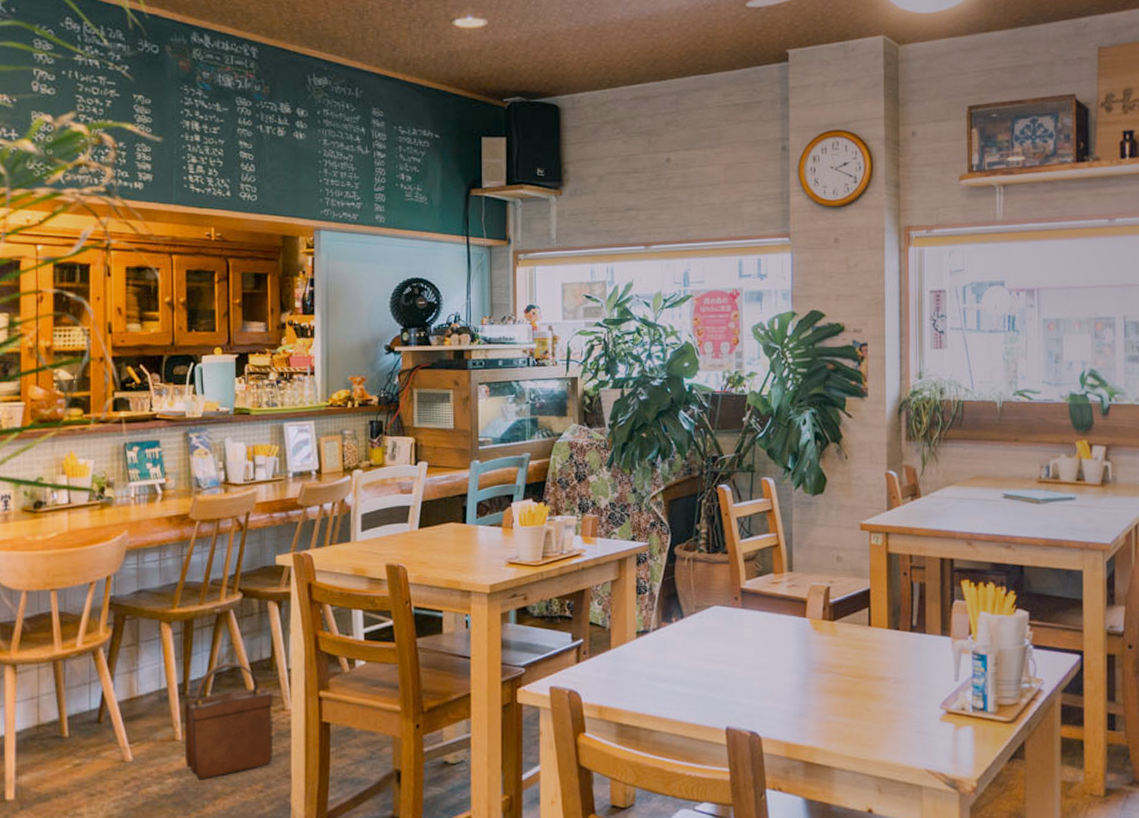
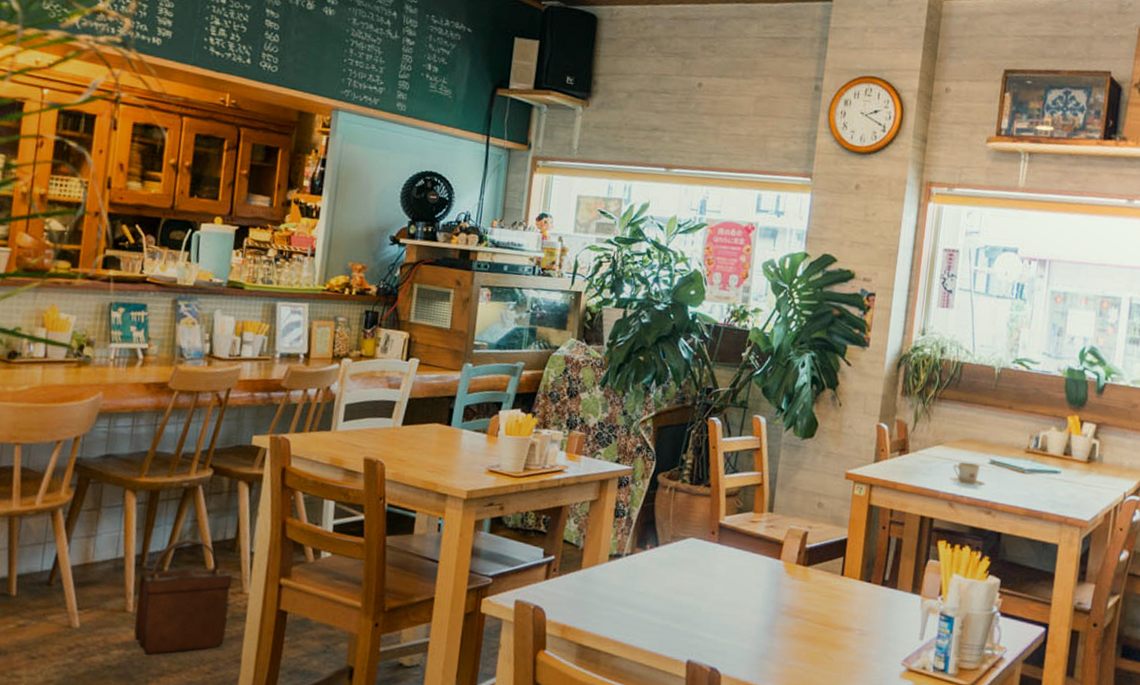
teacup: none [965,499,1001,525] -> present [950,461,985,489]

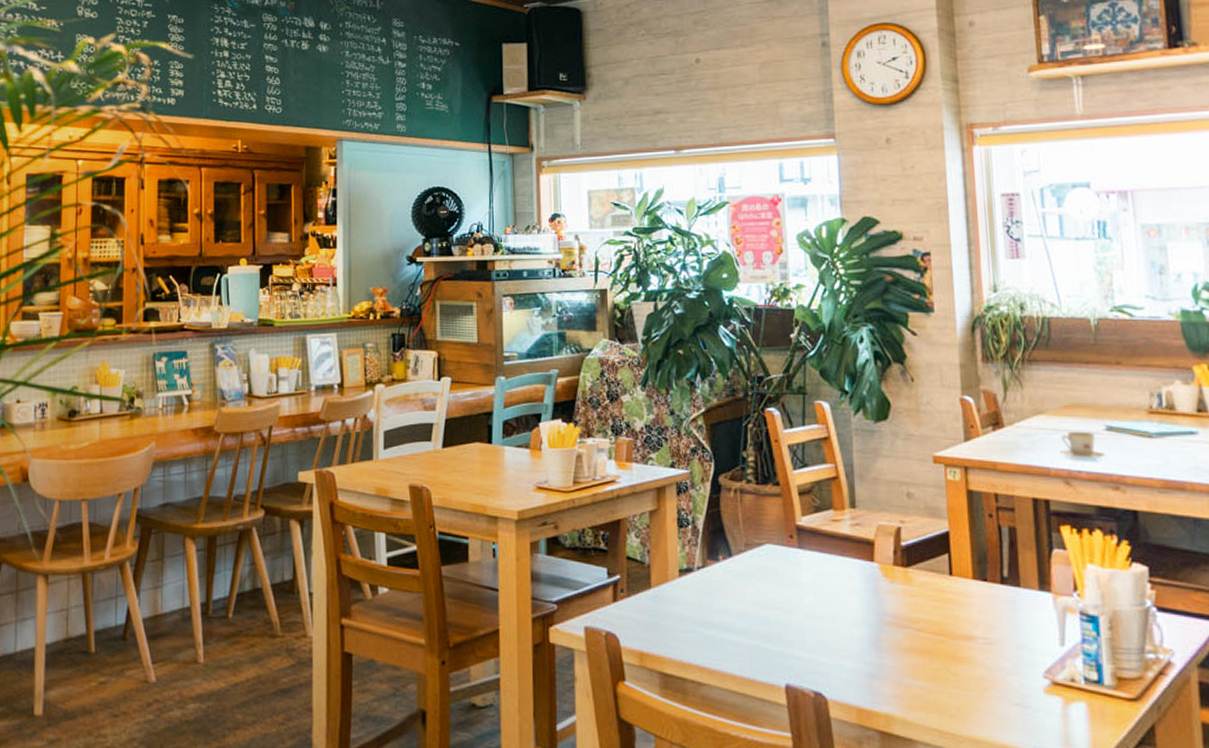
handbag: present [134,538,233,655] -> none [206,583,295,707]

